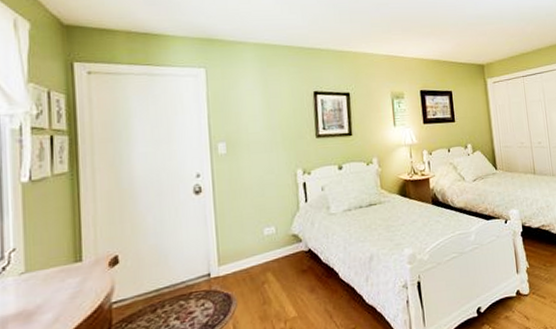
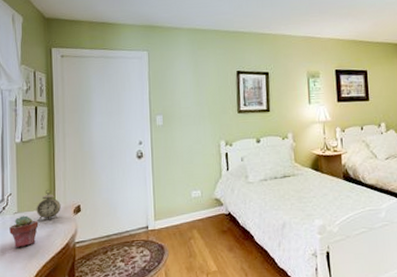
potted succulent: none [13,275,58,318] -> present [9,215,39,247]
alarm clock: none [53,239,90,280] -> present [36,189,61,221]

